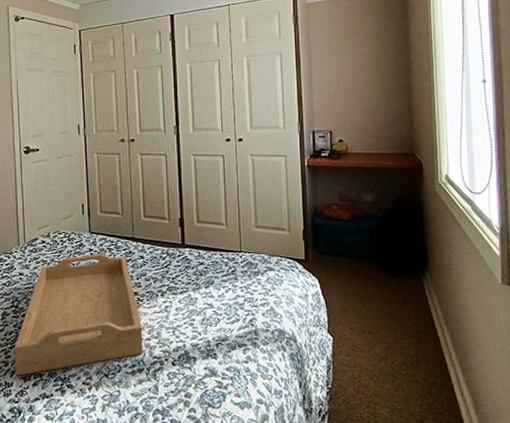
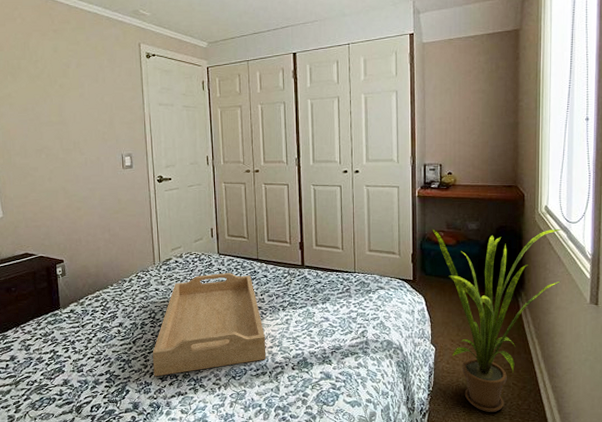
house plant: none [323,200,468,413] -> present [431,228,562,412]

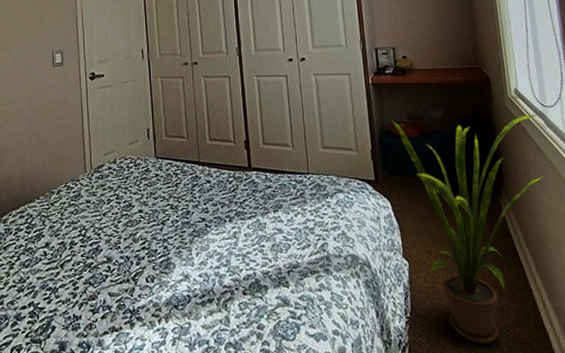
serving tray: present [152,273,266,377] -> none [82,179,213,309]

